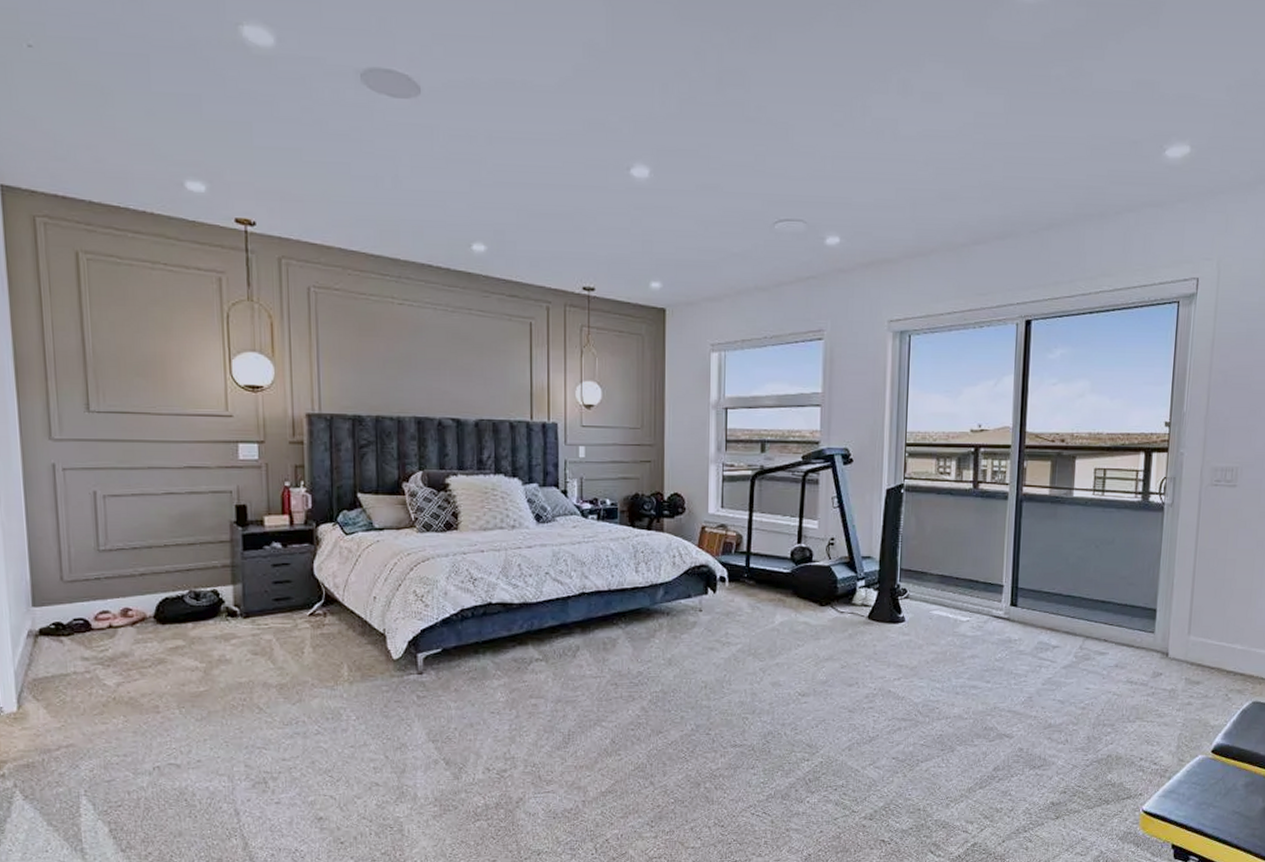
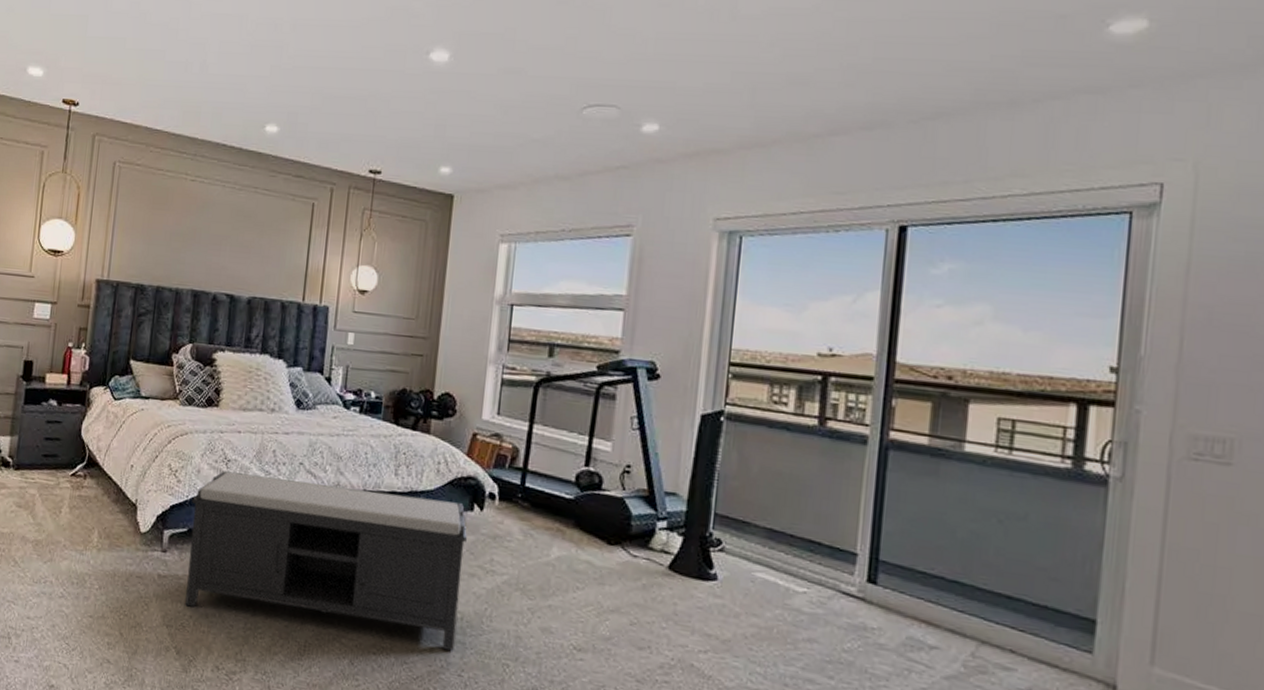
bench: none [442,589,704,720] -> present [185,471,467,651]

